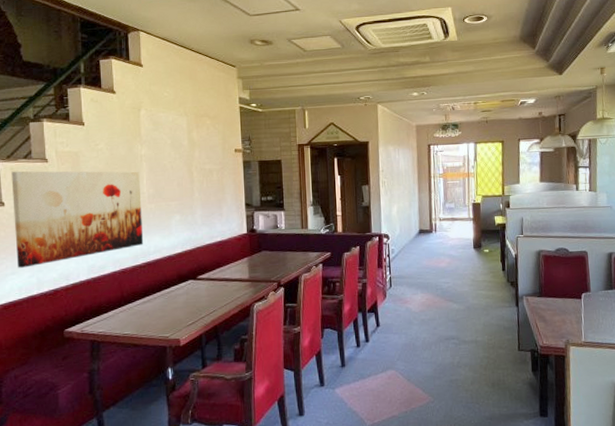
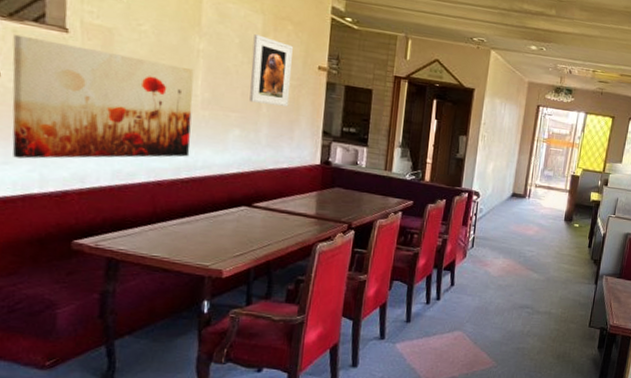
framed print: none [181,133,215,190] -> present [249,34,293,107]

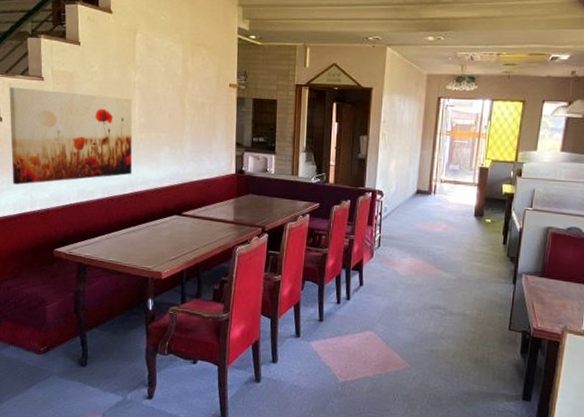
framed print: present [249,34,293,107] -> none [175,62,208,123]

